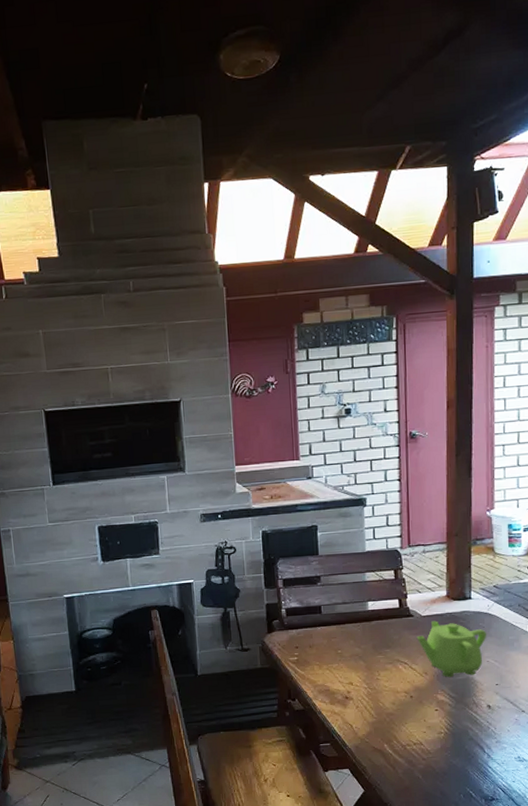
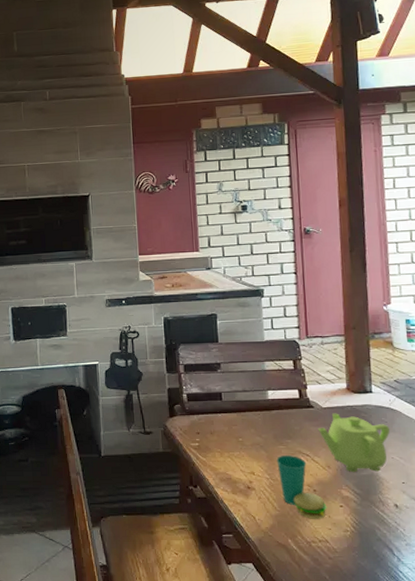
cup: none [375,663,423,724] -> present [276,454,327,519]

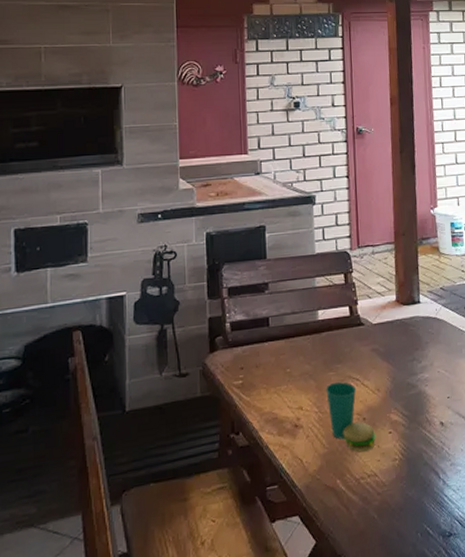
teapot: present [318,413,391,473] -> none [368,329,437,393]

